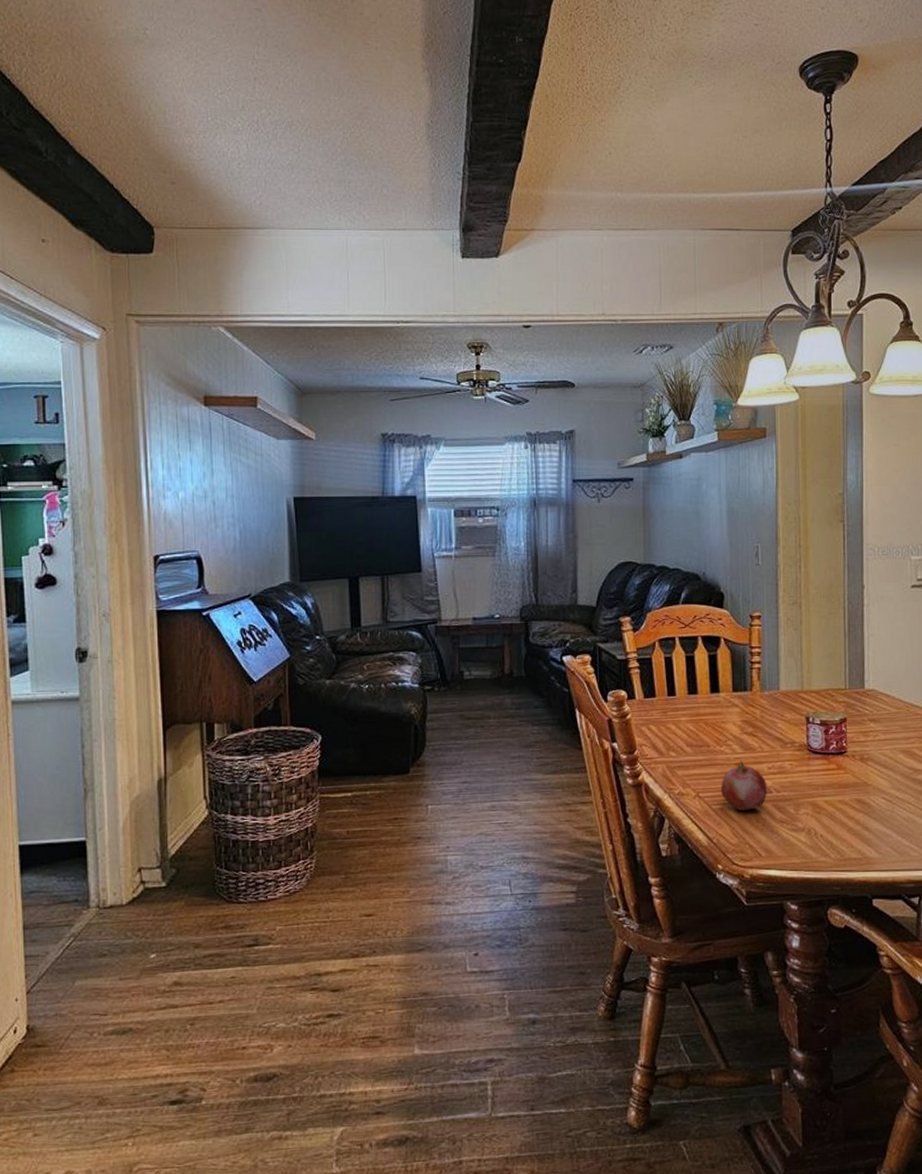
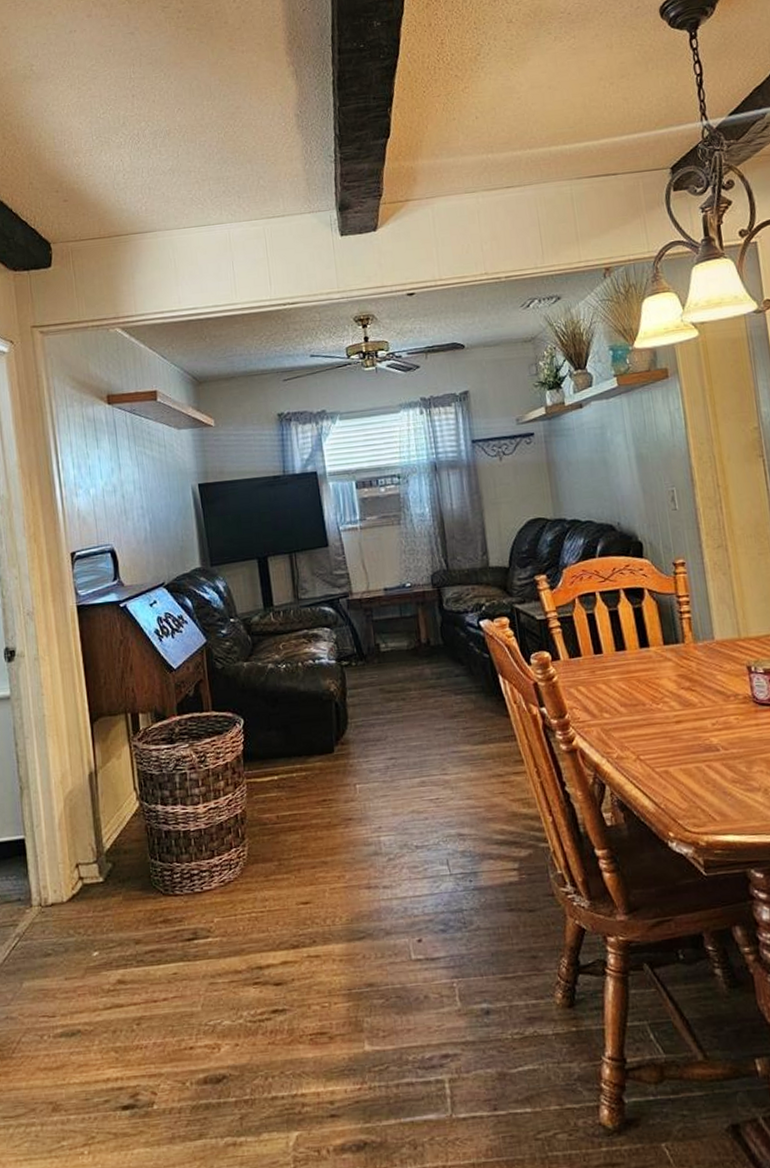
fruit: present [720,760,767,810] -> none [662,717,715,772]

